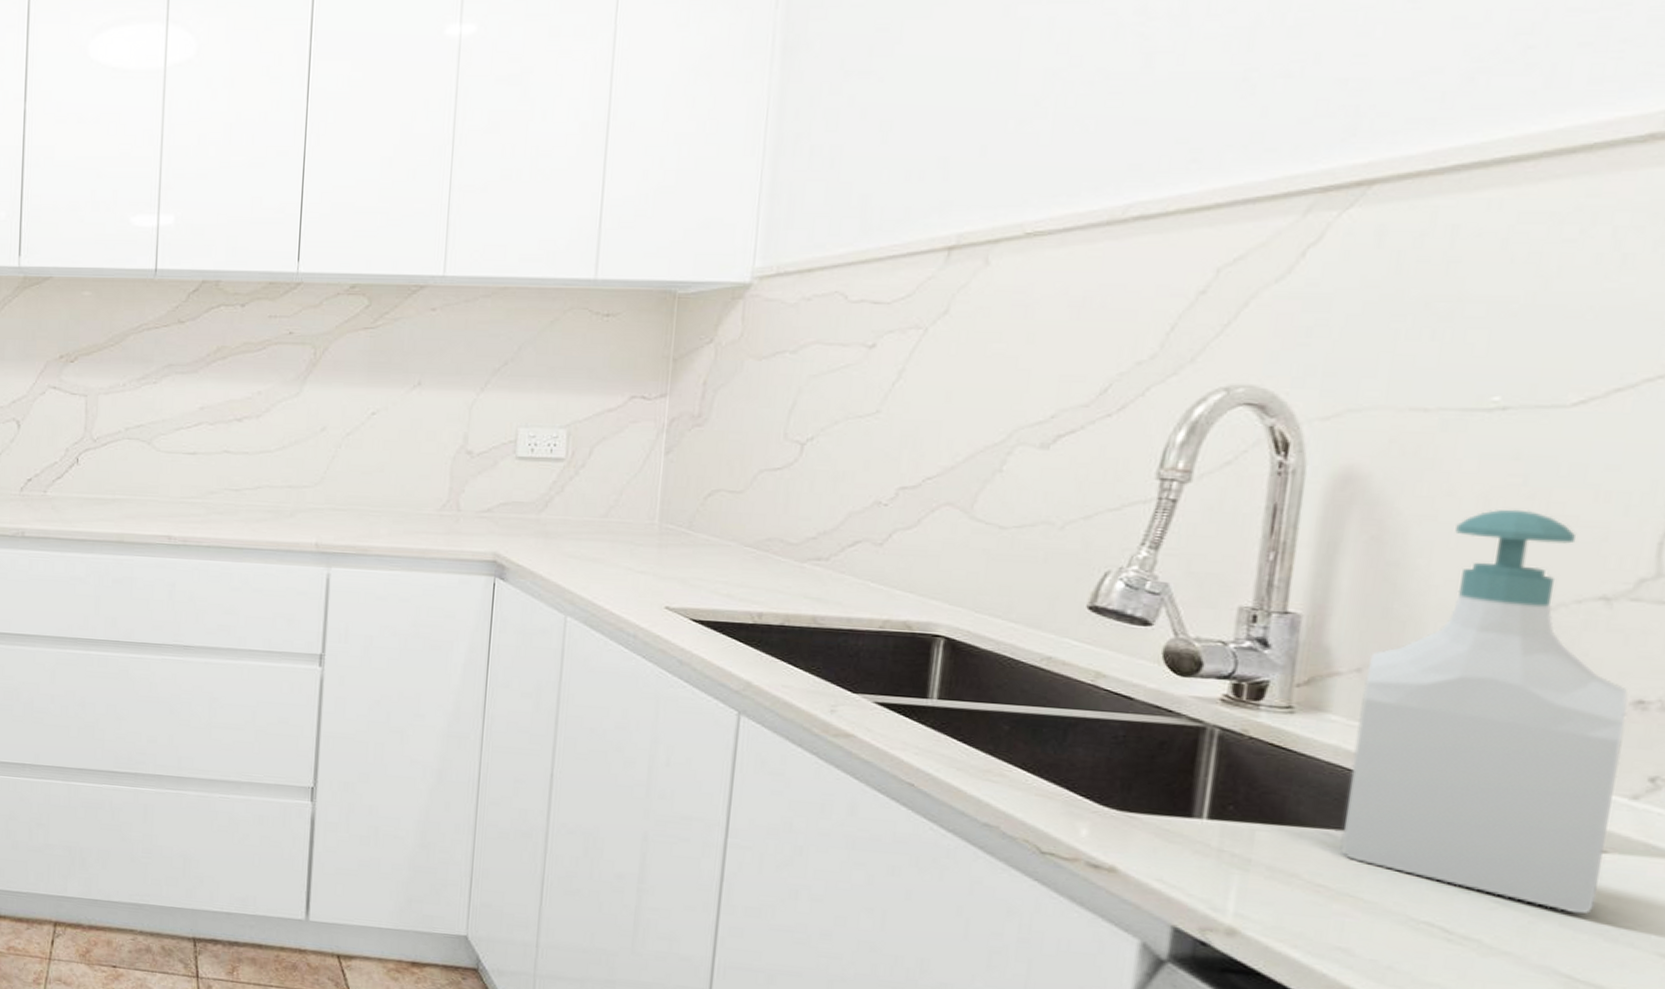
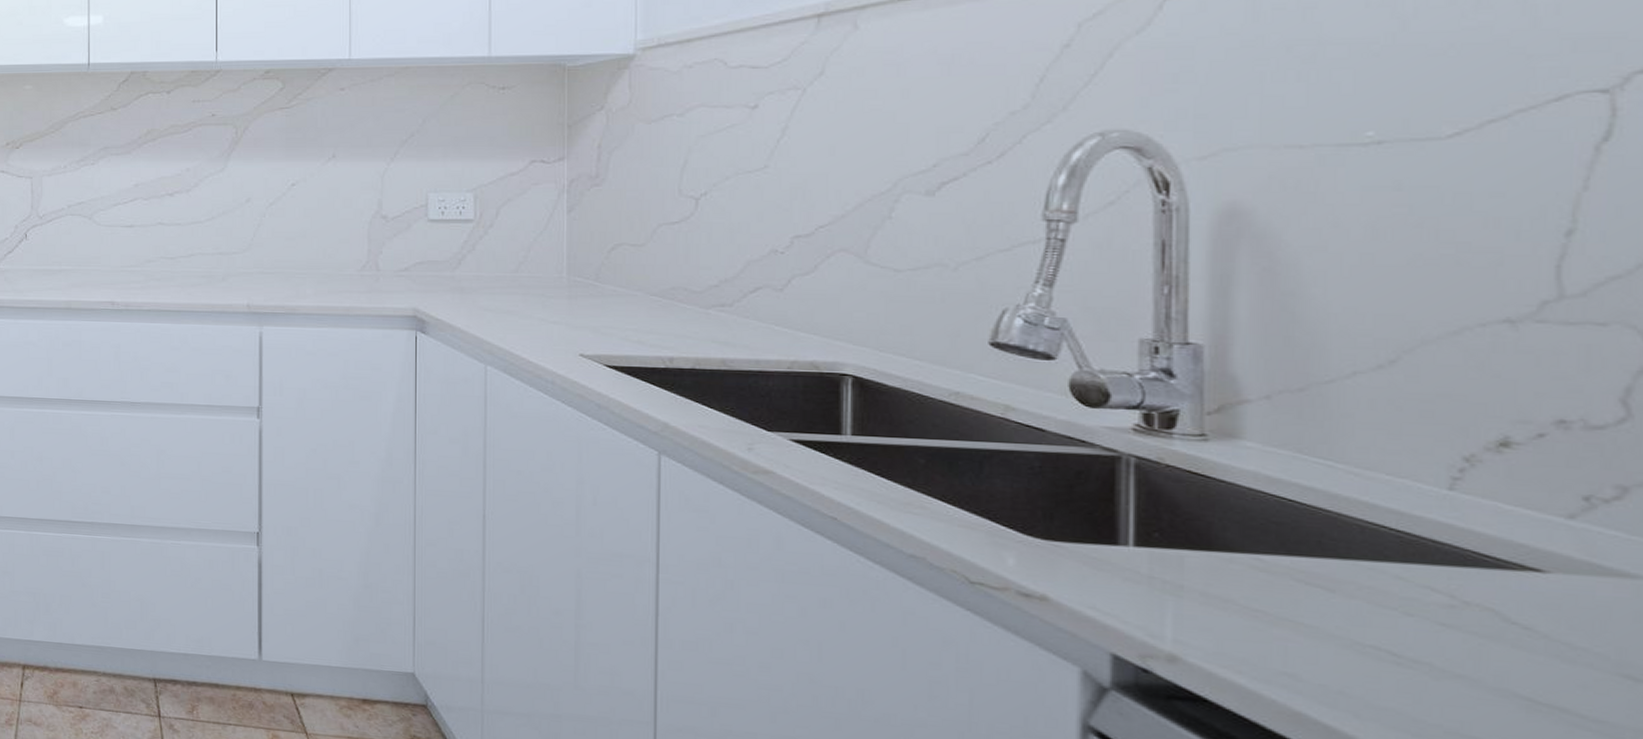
soap bottle: present [1341,509,1628,914] -> none [1273,238,1551,636]

